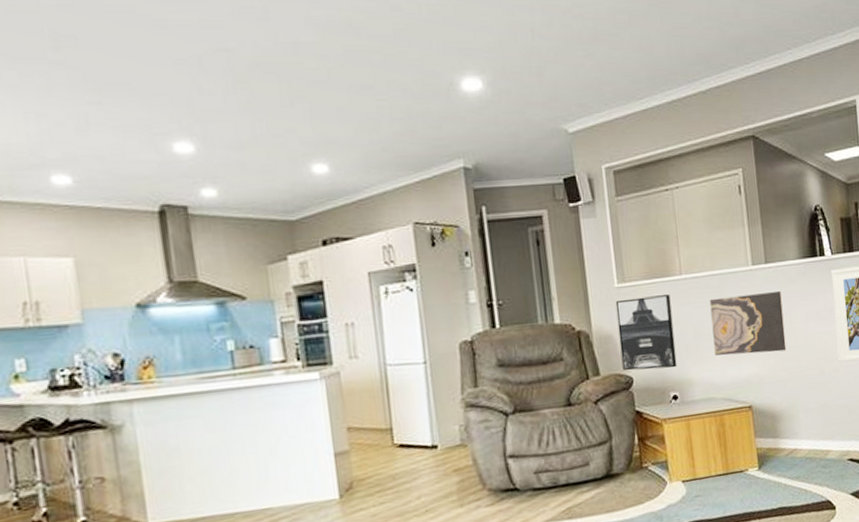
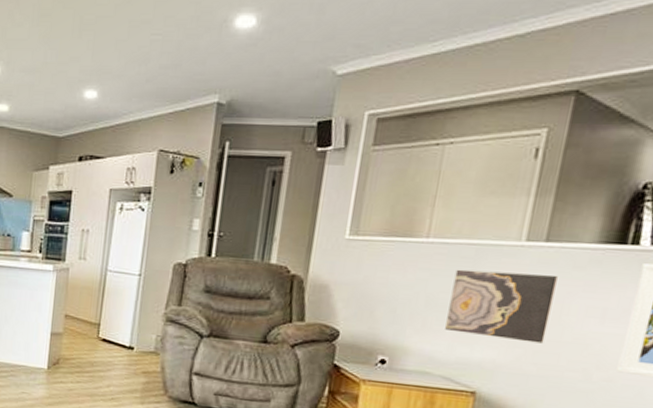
wall art: present [615,294,677,371] -> none [330,252,408,332]

